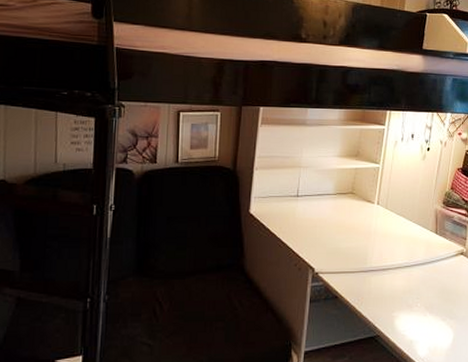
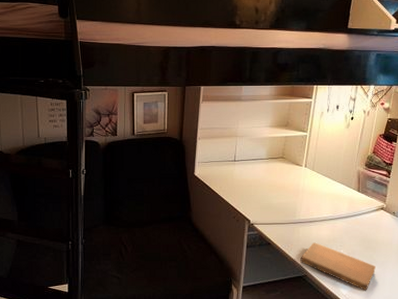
notebook: none [372,295,456,354] -> present [300,242,376,292]

